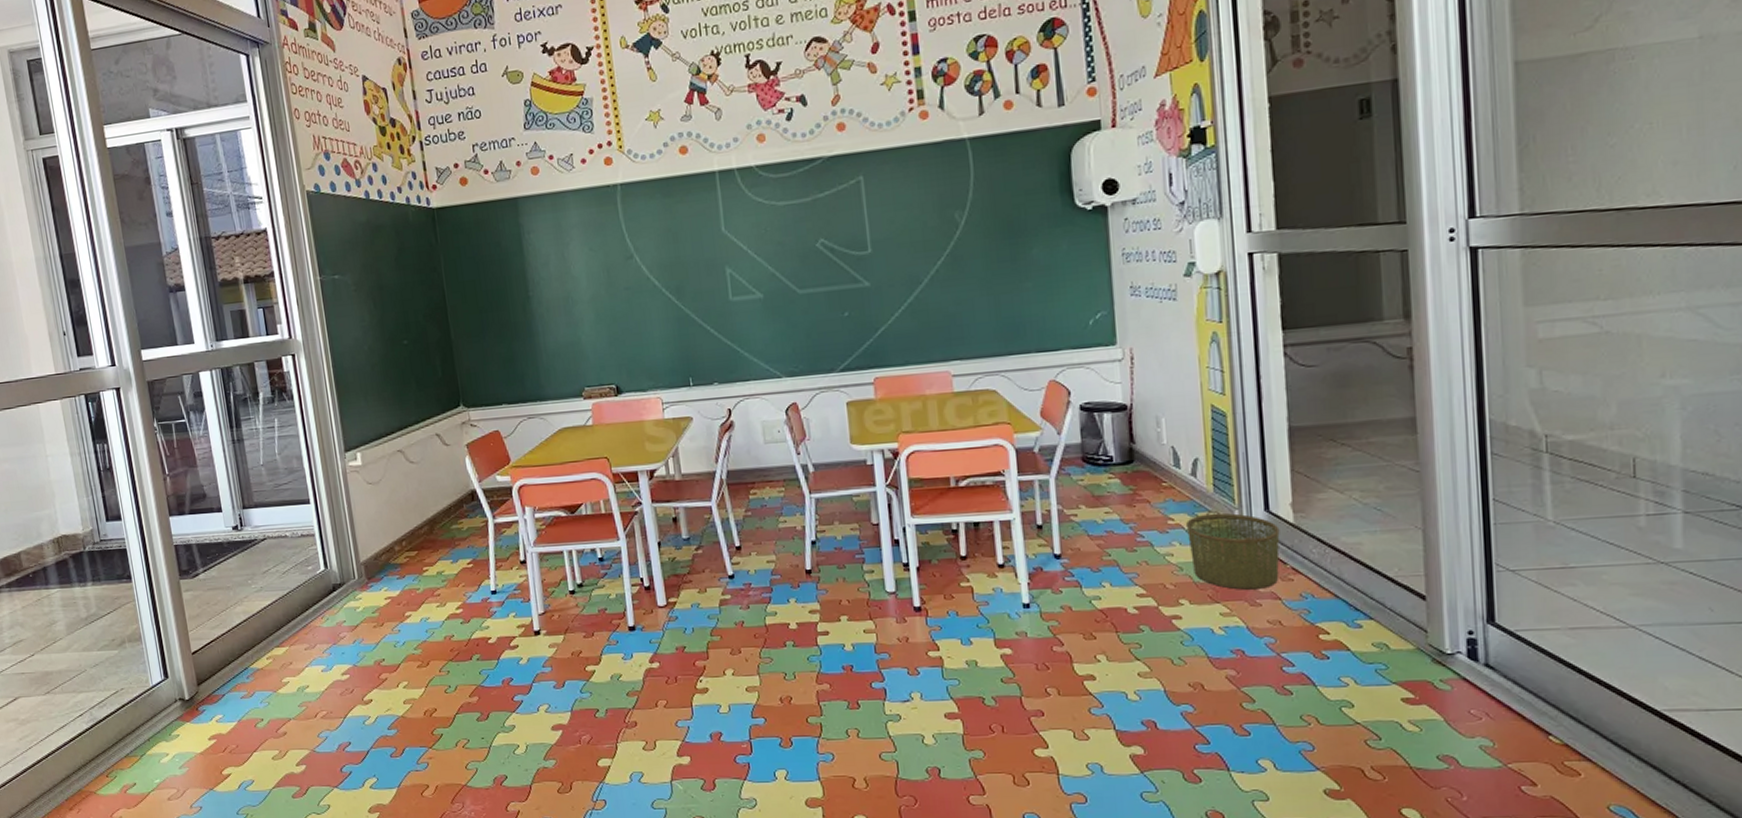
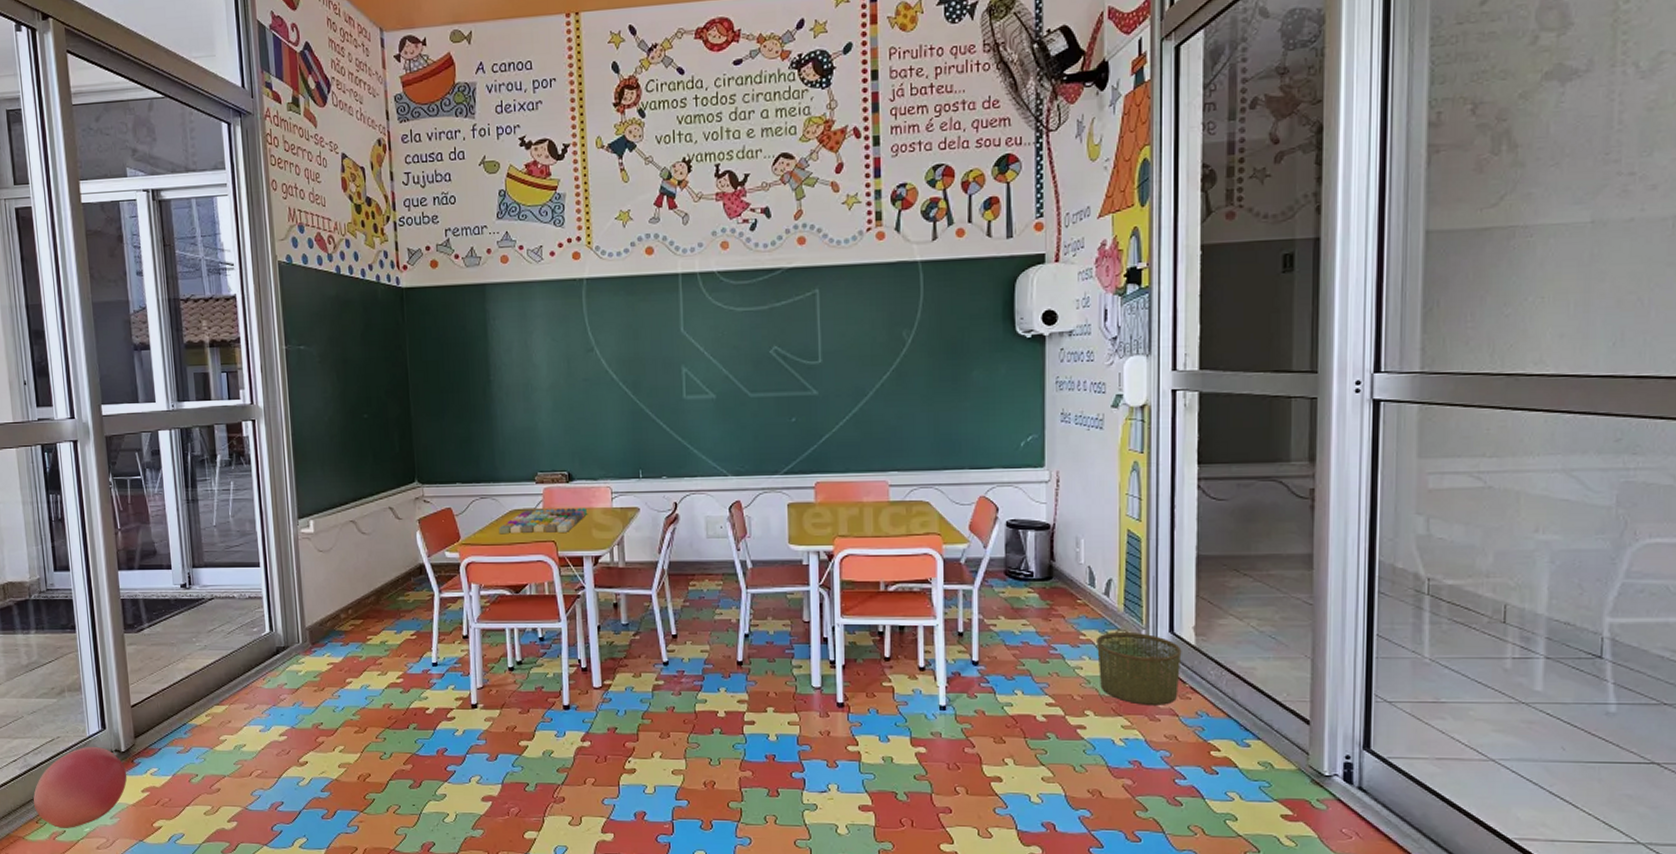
ball: none [101,696,194,781] -> present [33,746,128,828]
building blocks: none [548,421,638,454] -> present [498,508,587,535]

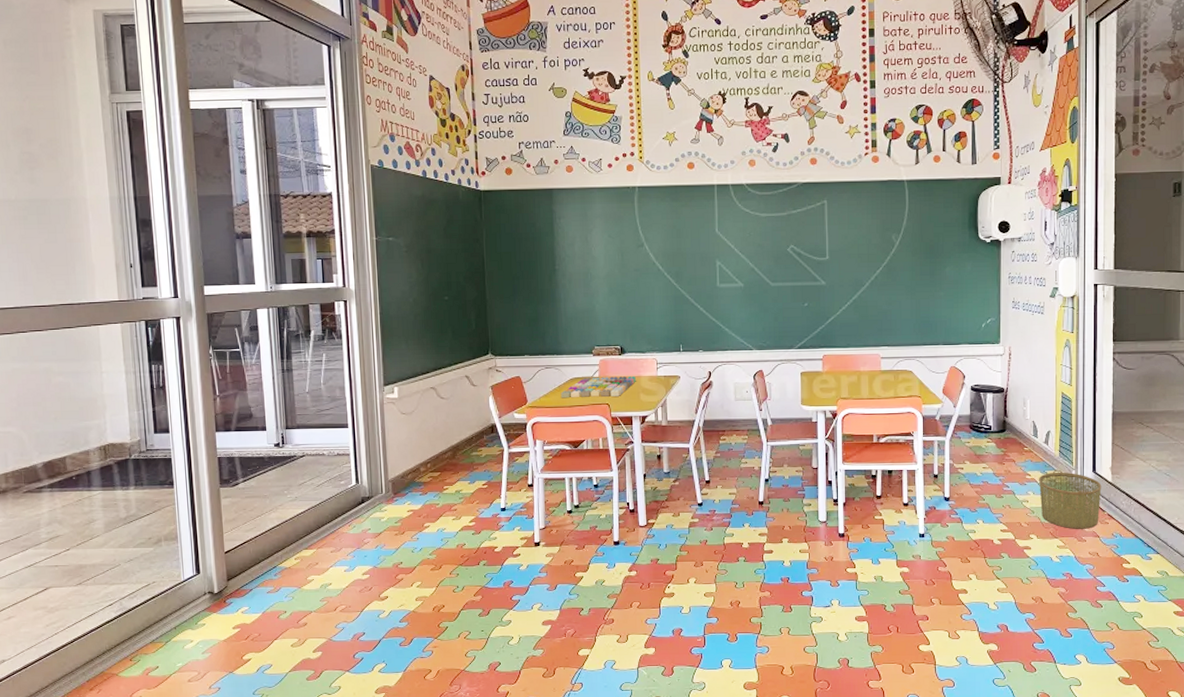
ball: present [33,746,128,828] -> none [127,589,220,664]

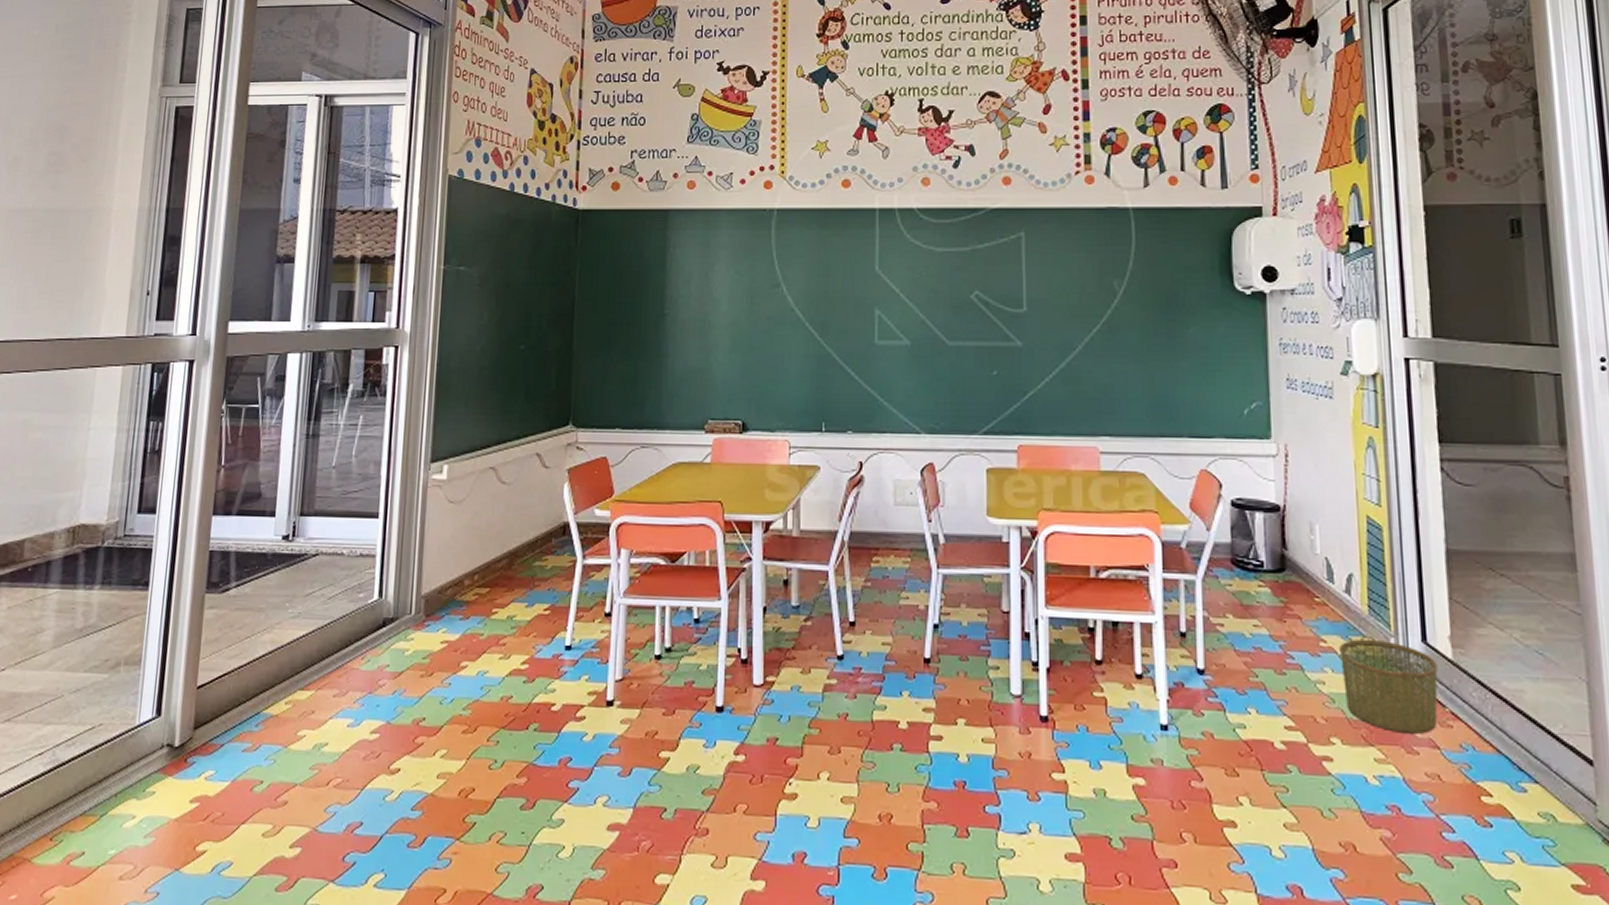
building blocks: present [560,376,636,399] -> none [658,462,760,493]

